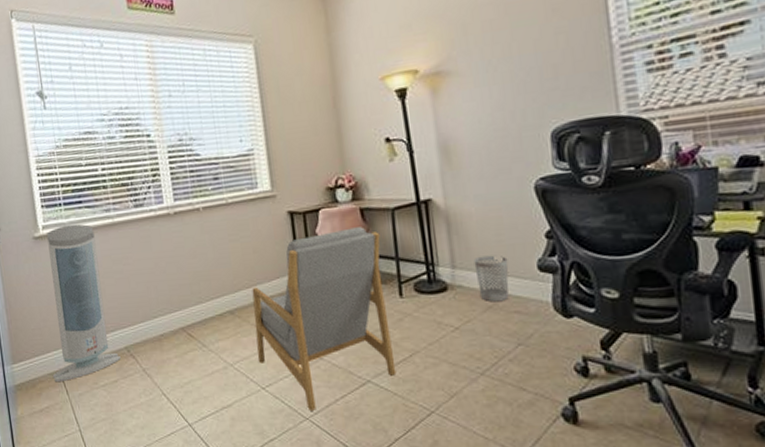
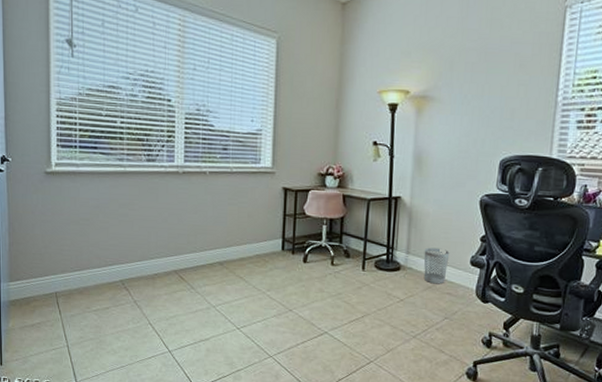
air purifier: present [47,224,121,383] -> none [47,166,115,303]
armchair: present [252,227,397,411] -> none [237,209,355,351]

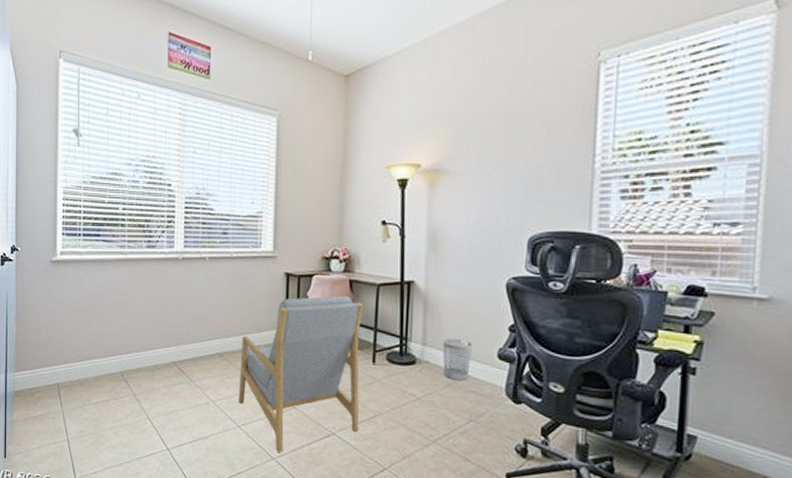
armchair: none [237,209,355,351] -> present [238,296,364,453]

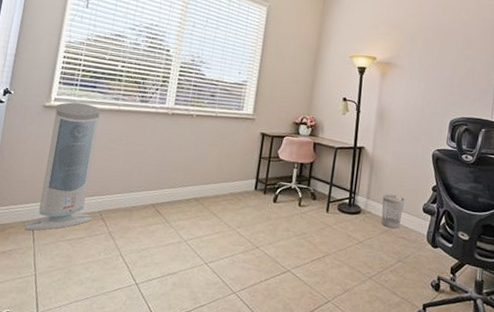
air purifier: none [50,254,115,394] -> present [24,102,100,230]
armchair: present [238,296,364,453] -> none [208,154,323,287]

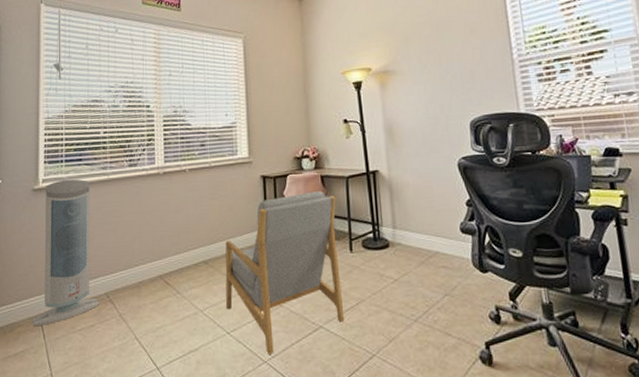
armchair: none [208,154,323,287] -> present [225,191,345,354]
wastebasket: present [381,194,405,229] -> none [410,218,438,258]

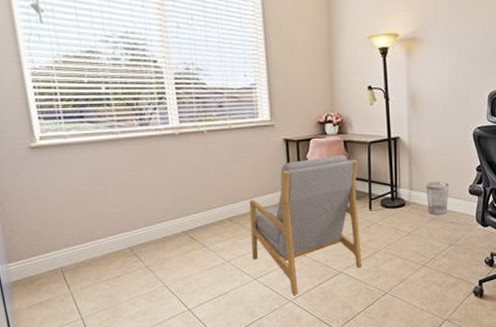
air purifier: present [32,179,100,327] -> none [45,137,124,279]
wastebasket: none [410,218,438,258] -> present [426,181,450,215]

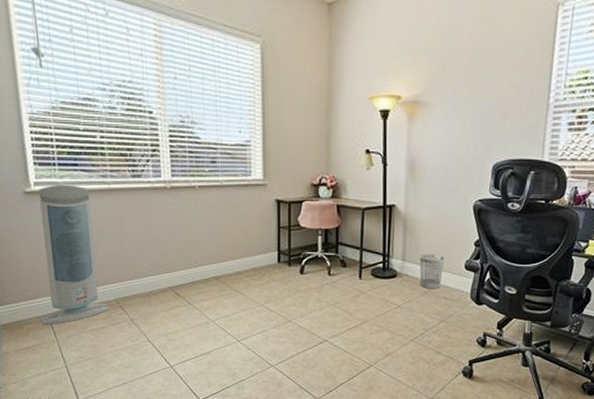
air purifier: none [45,137,124,279] -> present [39,184,110,325]
armchair: present [249,155,362,295] -> none [236,220,350,360]

